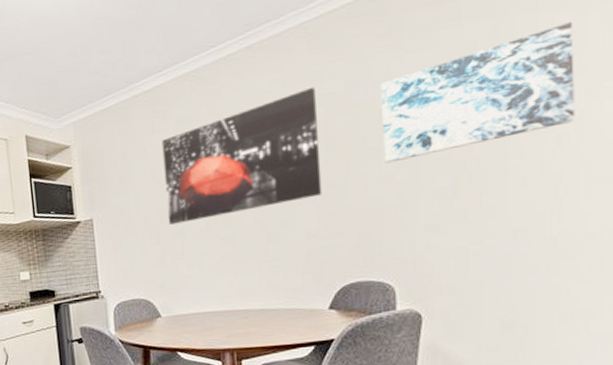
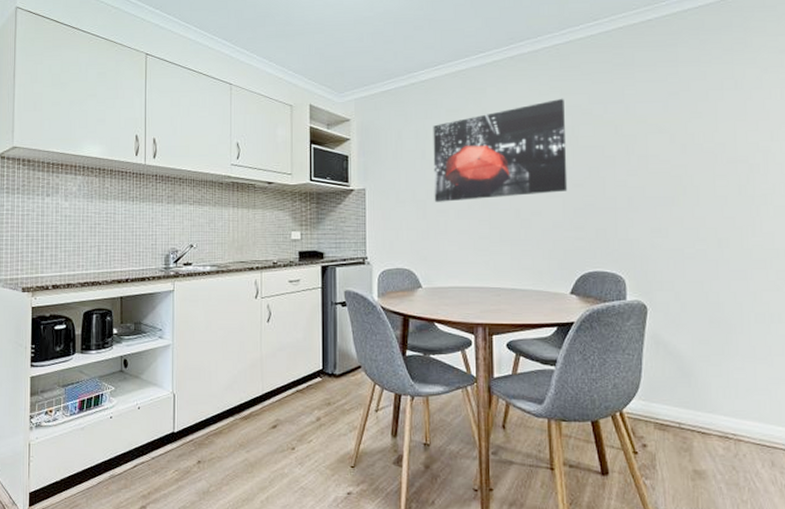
wall art: present [381,22,575,164] -> none [617,78,763,171]

